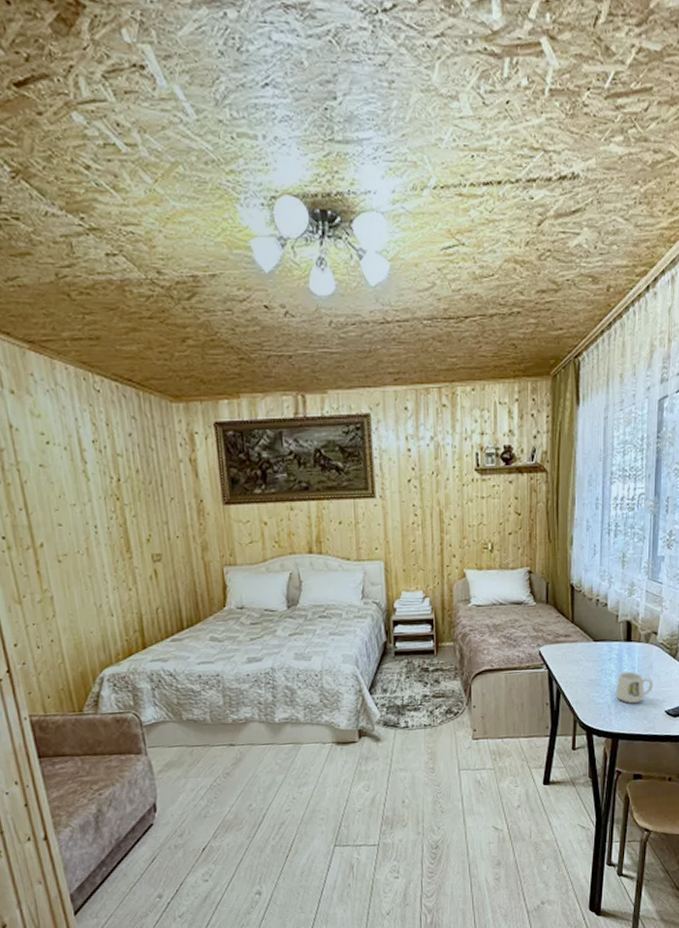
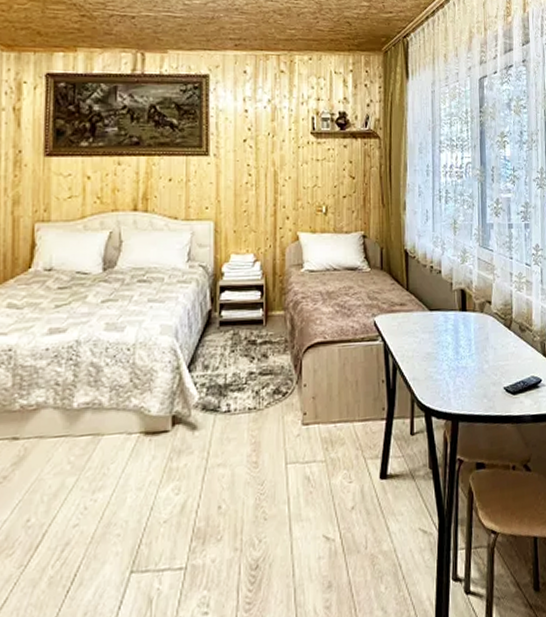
mug: present [616,671,653,703] -> none [454,344,491,379]

